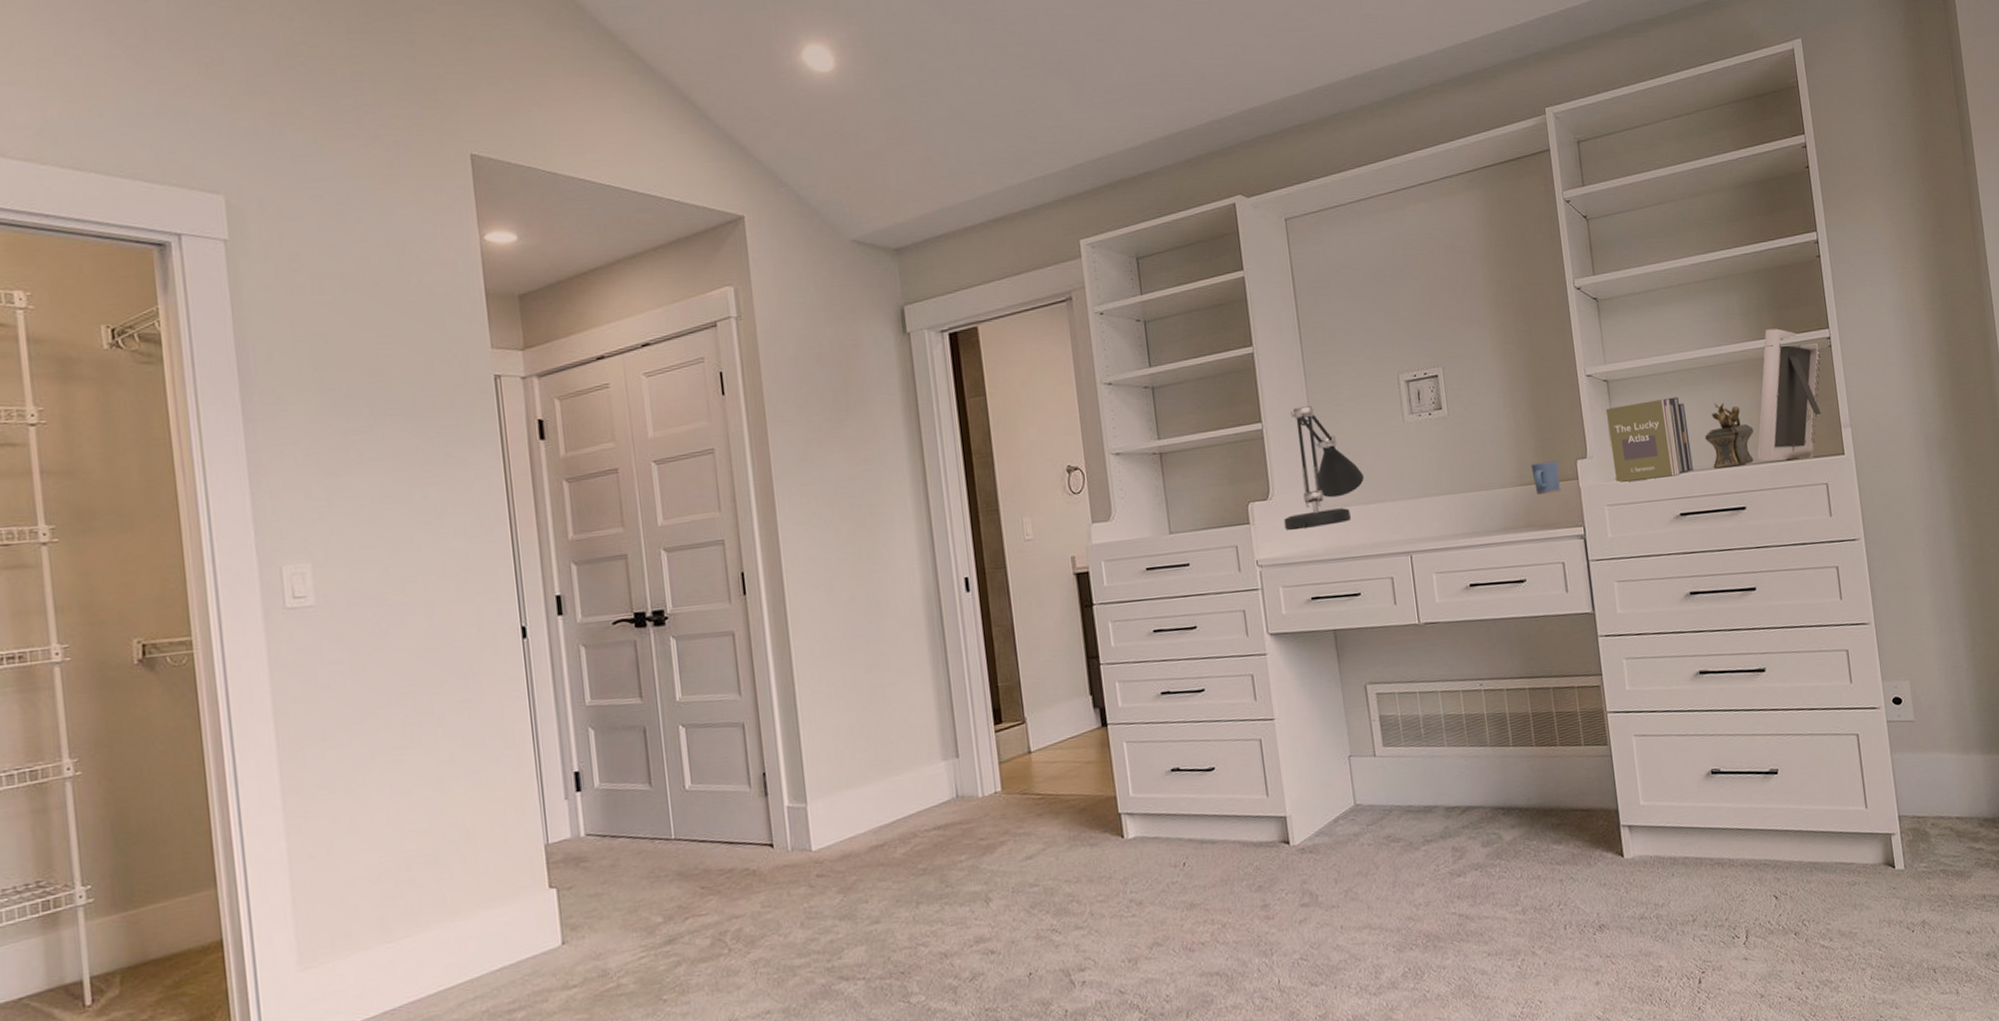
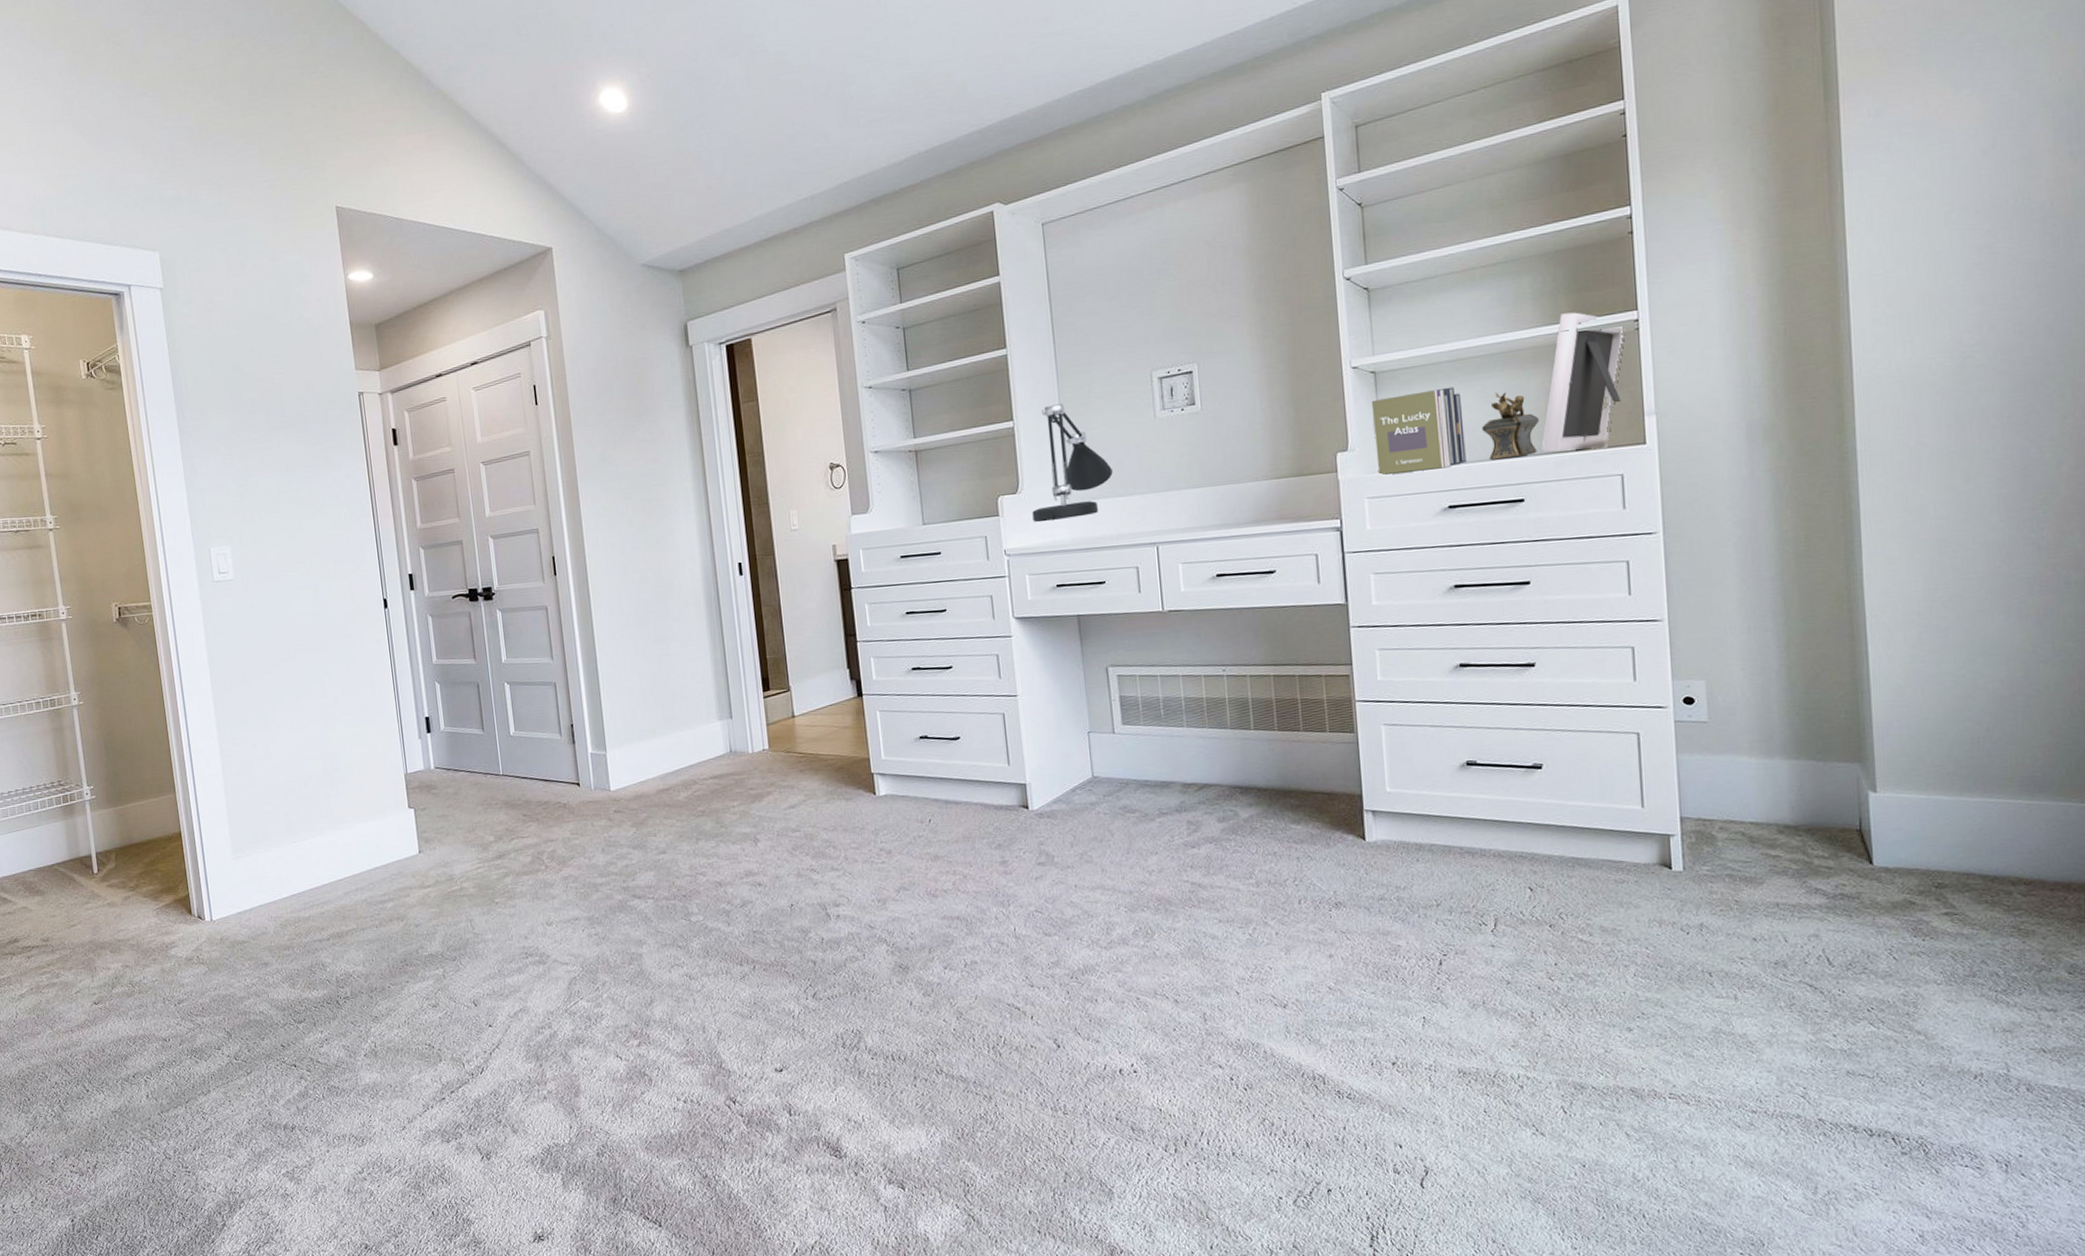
mug: present [1531,460,1560,495] -> none [1287,453,1317,488]

